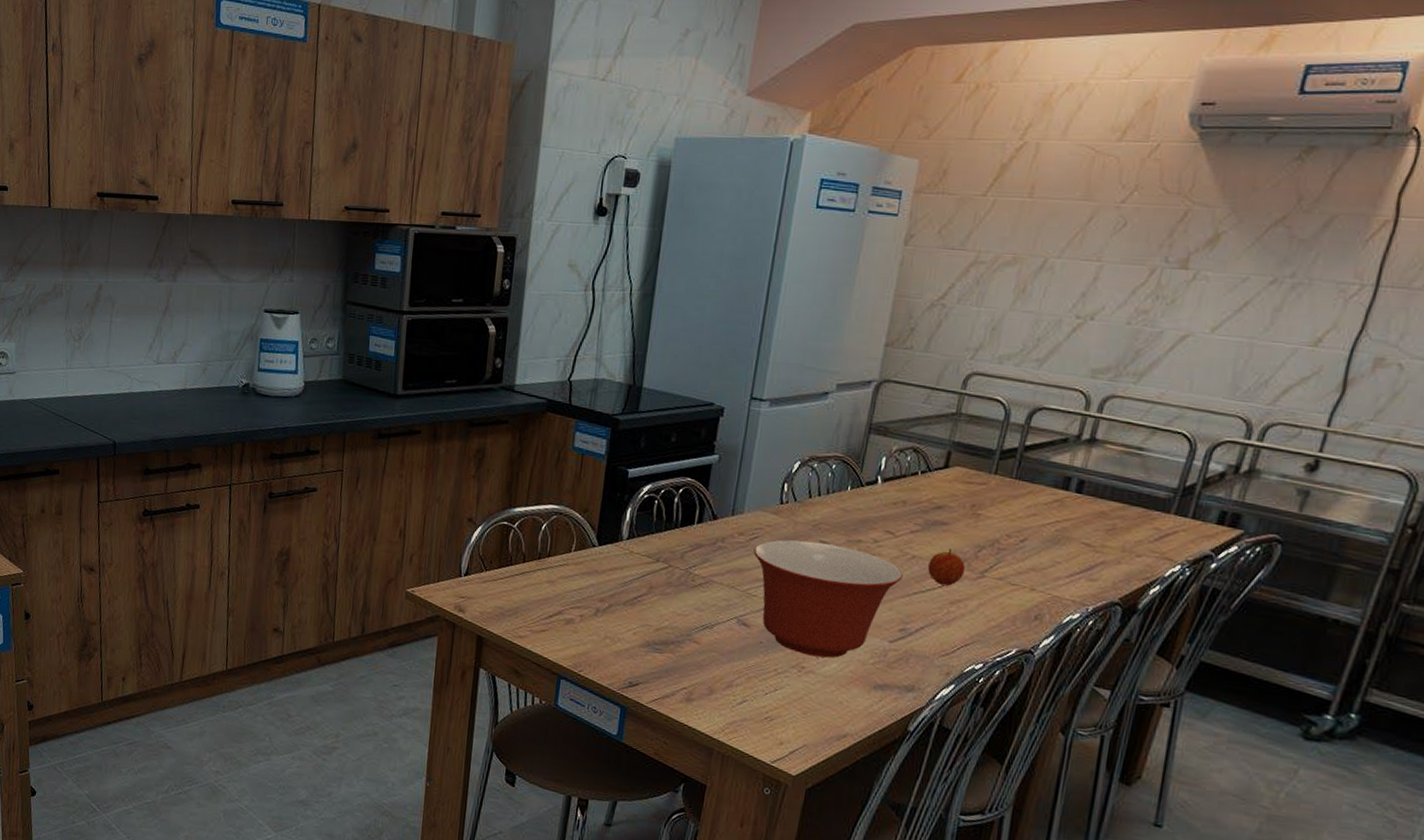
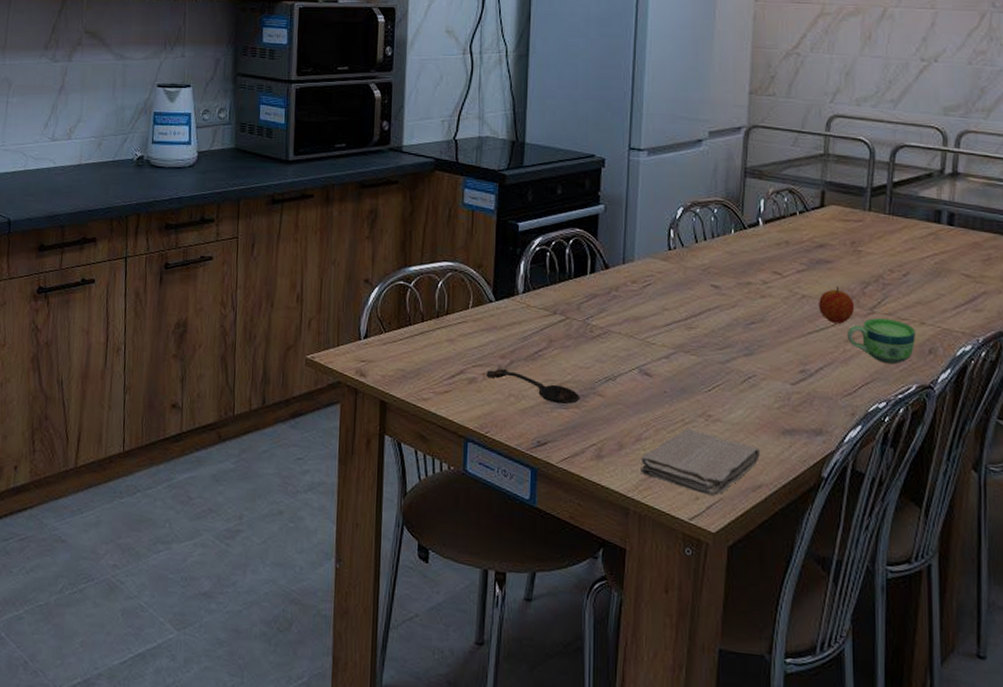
spoon: none [584,611,676,649] -> present [486,368,580,405]
washcloth: none [728,678,849,742] -> present [640,429,760,496]
mixing bowl: present [753,539,903,658] -> none [648,285,796,405]
cup: none [952,582,1024,628] -> present [847,318,915,364]

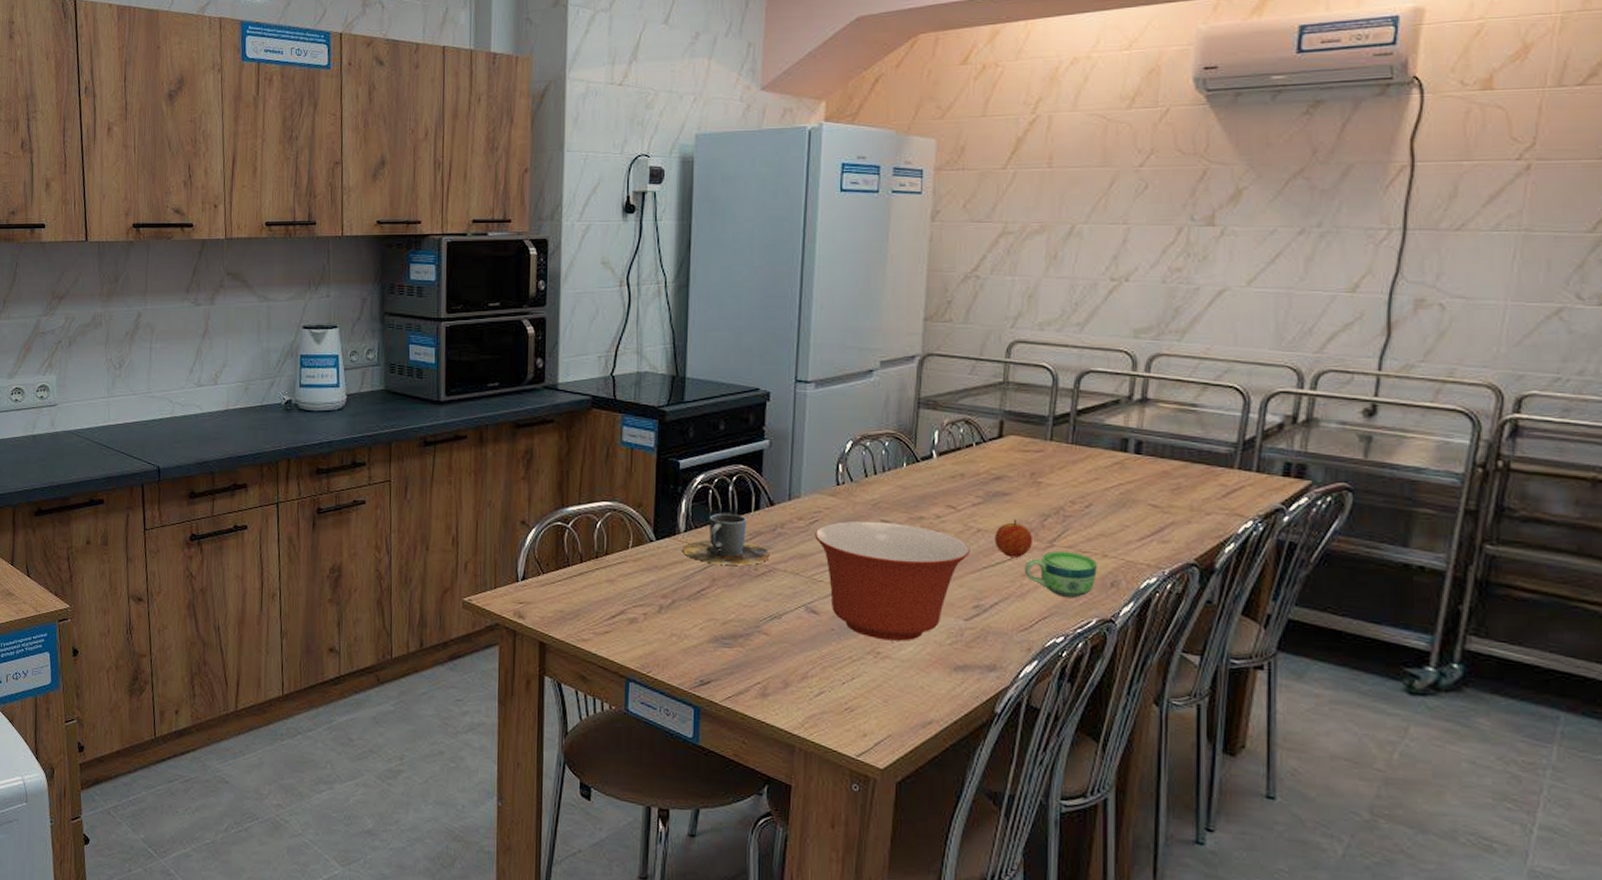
spoon: present [486,368,580,405] -> none [647,608,744,644]
cup: none [521,275,605,327] -> present [682,513,770,565]
washcloth: present [640,429,760,496] -> none [807,666,930,732]
mixing bowl: none [648,285,796,405] -> present [814,521,970,641]

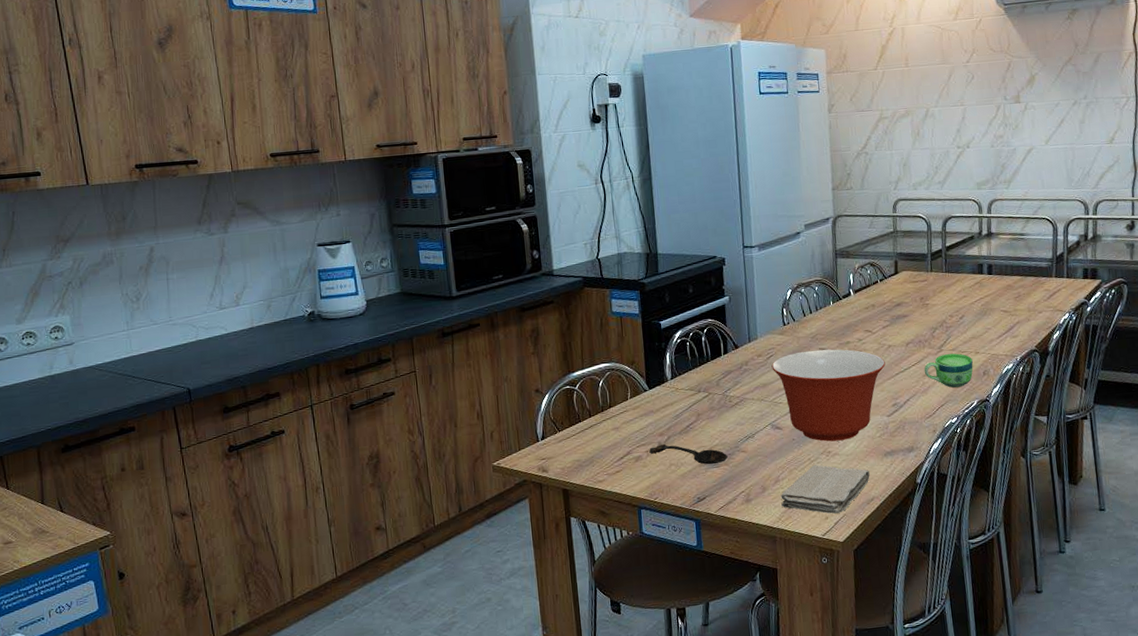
spoon: none [647,608,744,644] -> present [649,443,728,464]
cup: present [682,513,770,565] -> none [671,359,740,402]
washcloth: none [807,666,930,732] -> present [780,465,870,514]
fruit: present [995,519,1033,558] -> none [901,334,928,364]

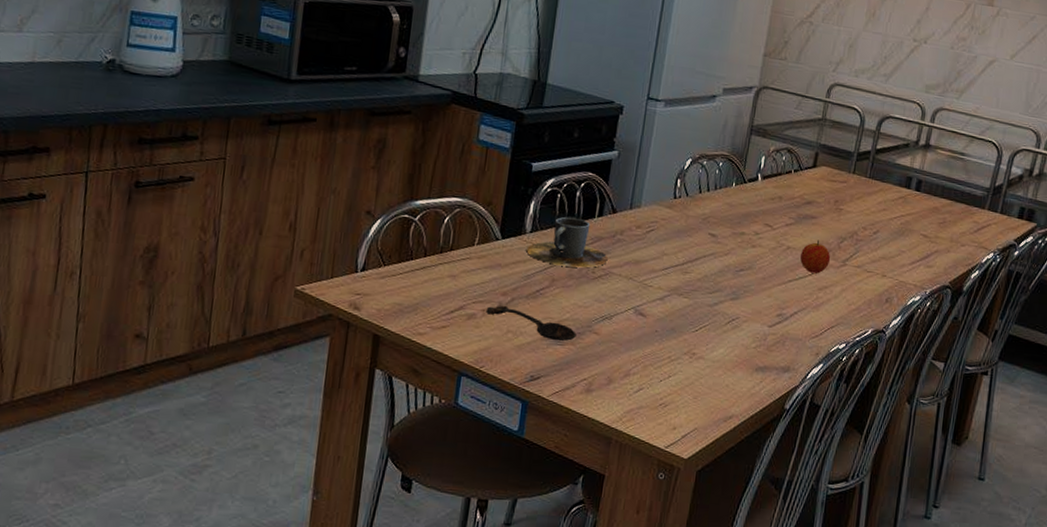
cup: none [671,359,740,402] -> present [526,216,608,268]
mixing bowl: present [771,349,886,442] -> none [649,232,780,344]
washcloth: present [780,465,870,514] -> none [626,365,734,426]
fruit: none [901,334,928,364] -> present [800,240,831,274]
cup: present [924,353,973,388] -> none [820,270,877,310]

